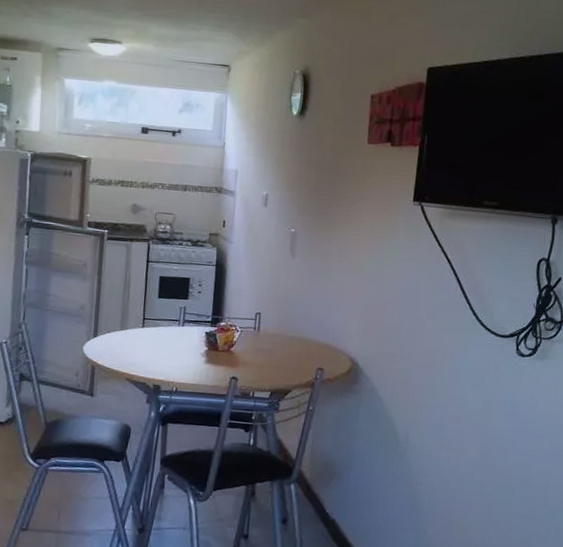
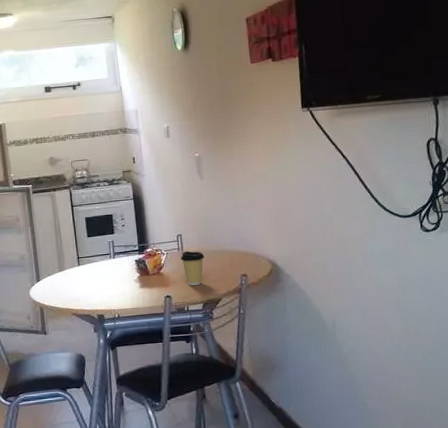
coffee cup: none [255,331,282,371] -> present [180,251,205,285]

